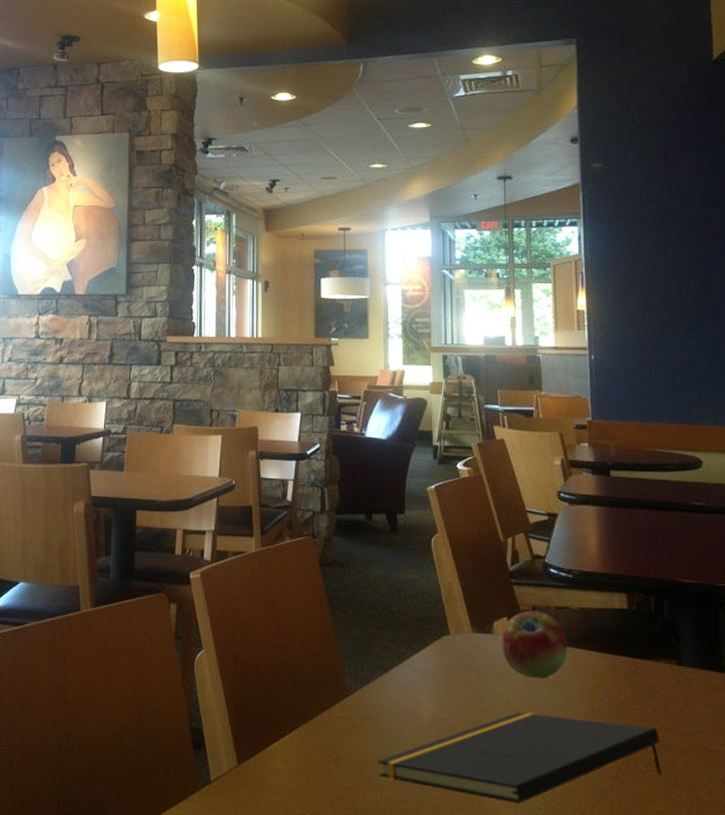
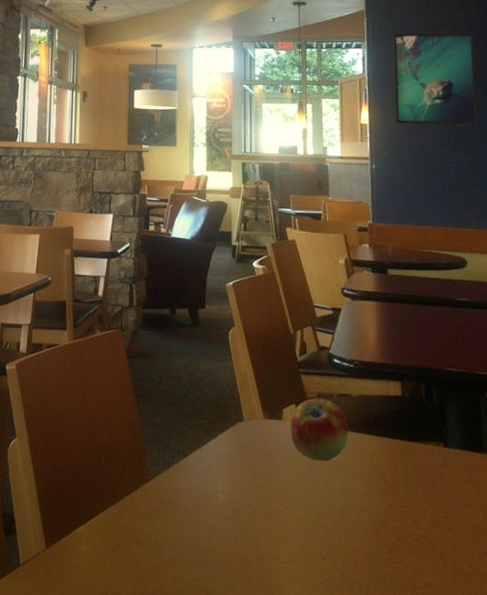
notepad: present [378,711,662,803] -> none [176,492,430,579]
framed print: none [614,205,714,310] -> present [393,32,478,125]

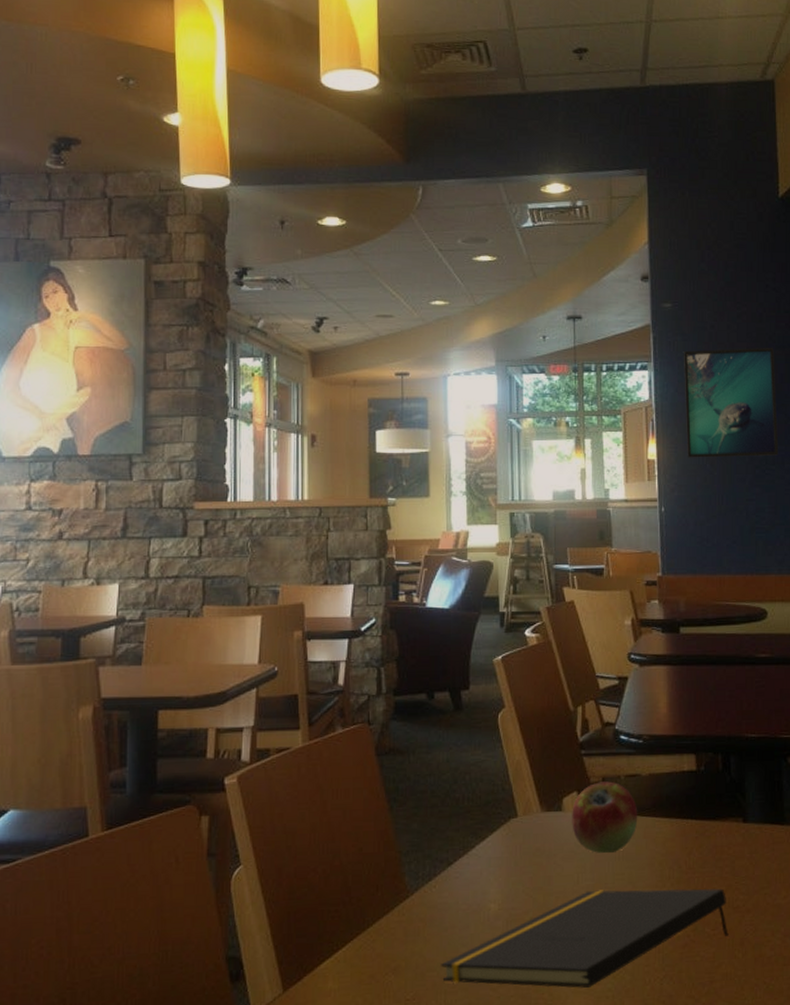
notepad: none [176,492,430,579] -> present [441,888,729,988]

